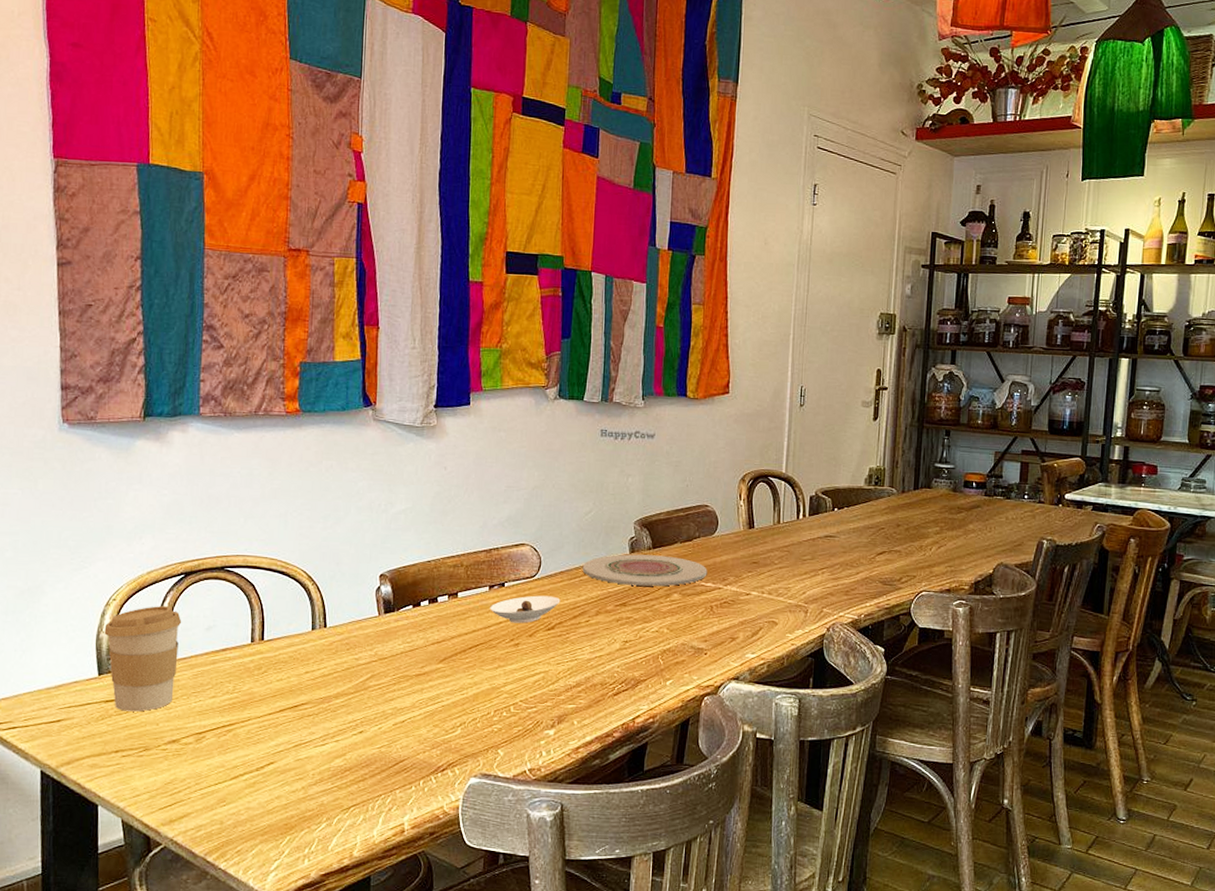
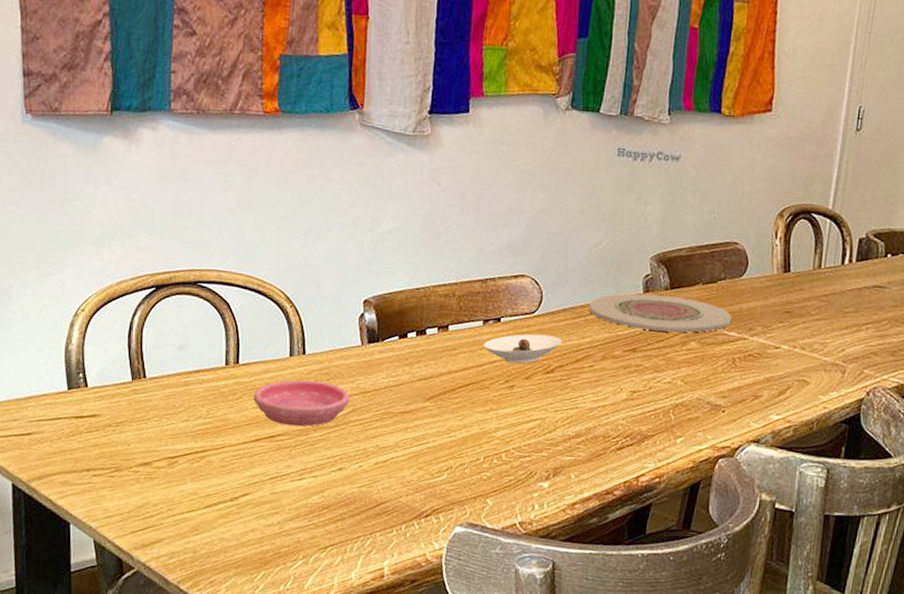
coffee cup: present [104,606,182,712] -> none [73,319,153,431]
saucer: none [278,651,369,695] -> present [253,379,350,427]

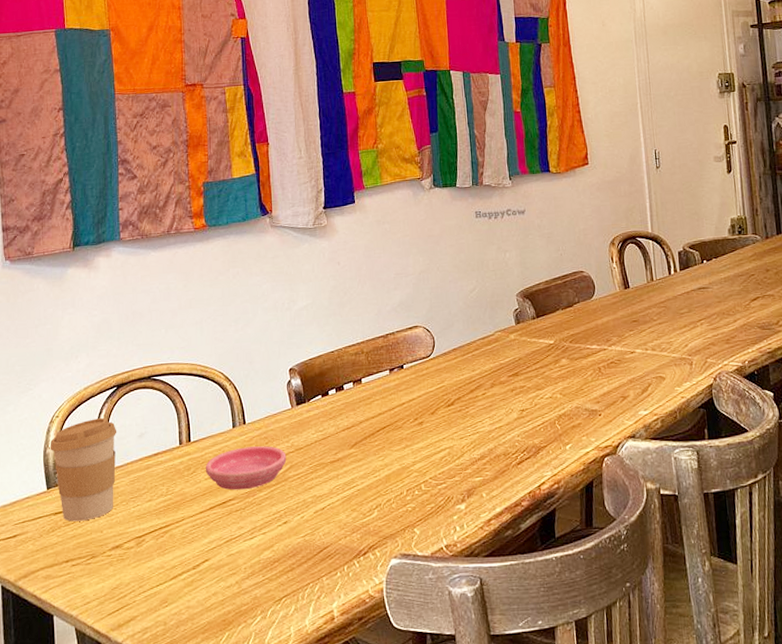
coffee cup: none [73,319,153,431] -> present [50,418,117,522]
saucer: present [483,333,562,364] -> none [392,373,457,403]
plate: present [588,293,732,333] -> none [473,323,591,356]

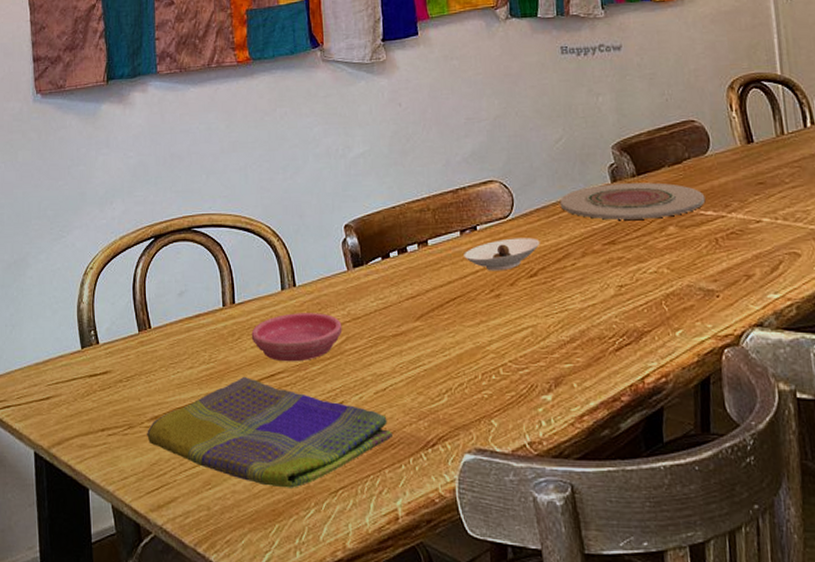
coffee cup: present [50,418,117,522] -> none [84,272,155,386]
dish towel: none [108,505,331,600] -> present [147,376,394,488]
saucer: none [392,373,457,403] -> present [464,237,540,271]
plate: none [473,323,591,356] -> present [559,182,706,220]

